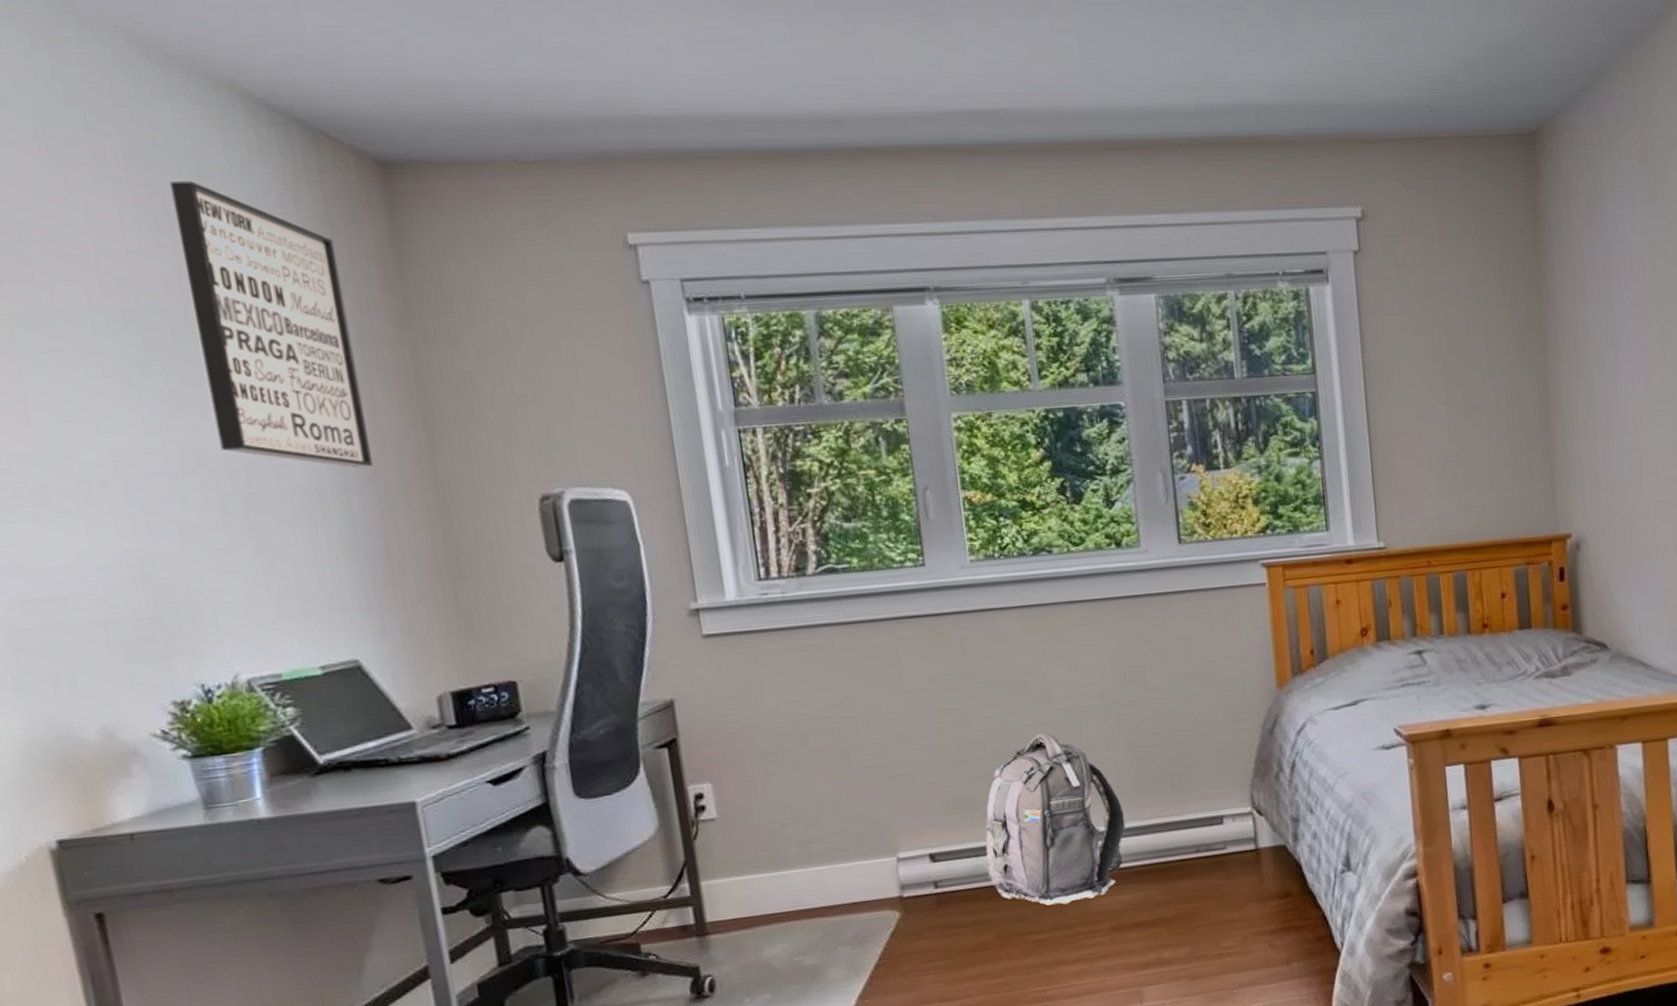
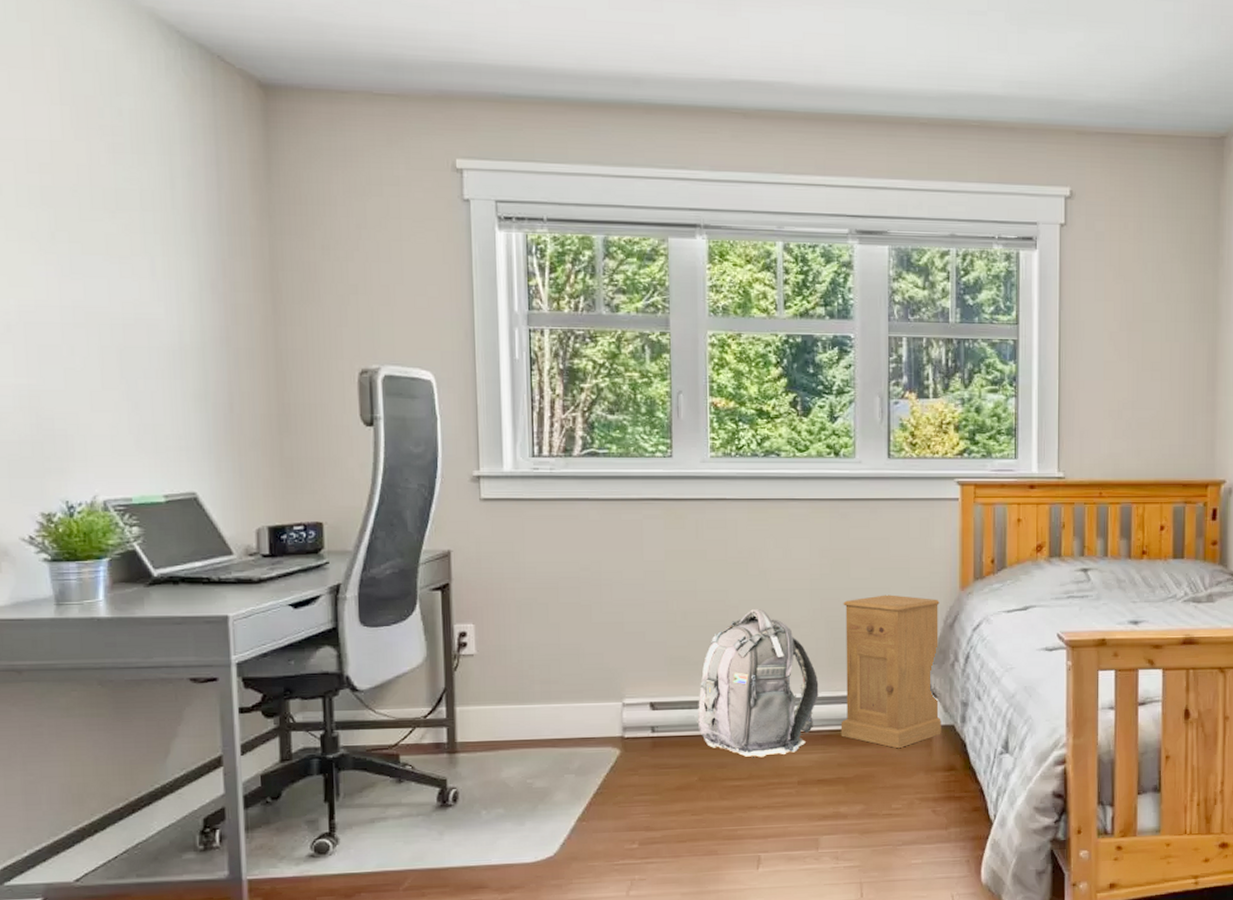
wall art: present [169,181,373,468] -> none [92,87,227,334]
nightstand: none [1143,702,1272,879] -> present [840,595,941,749]

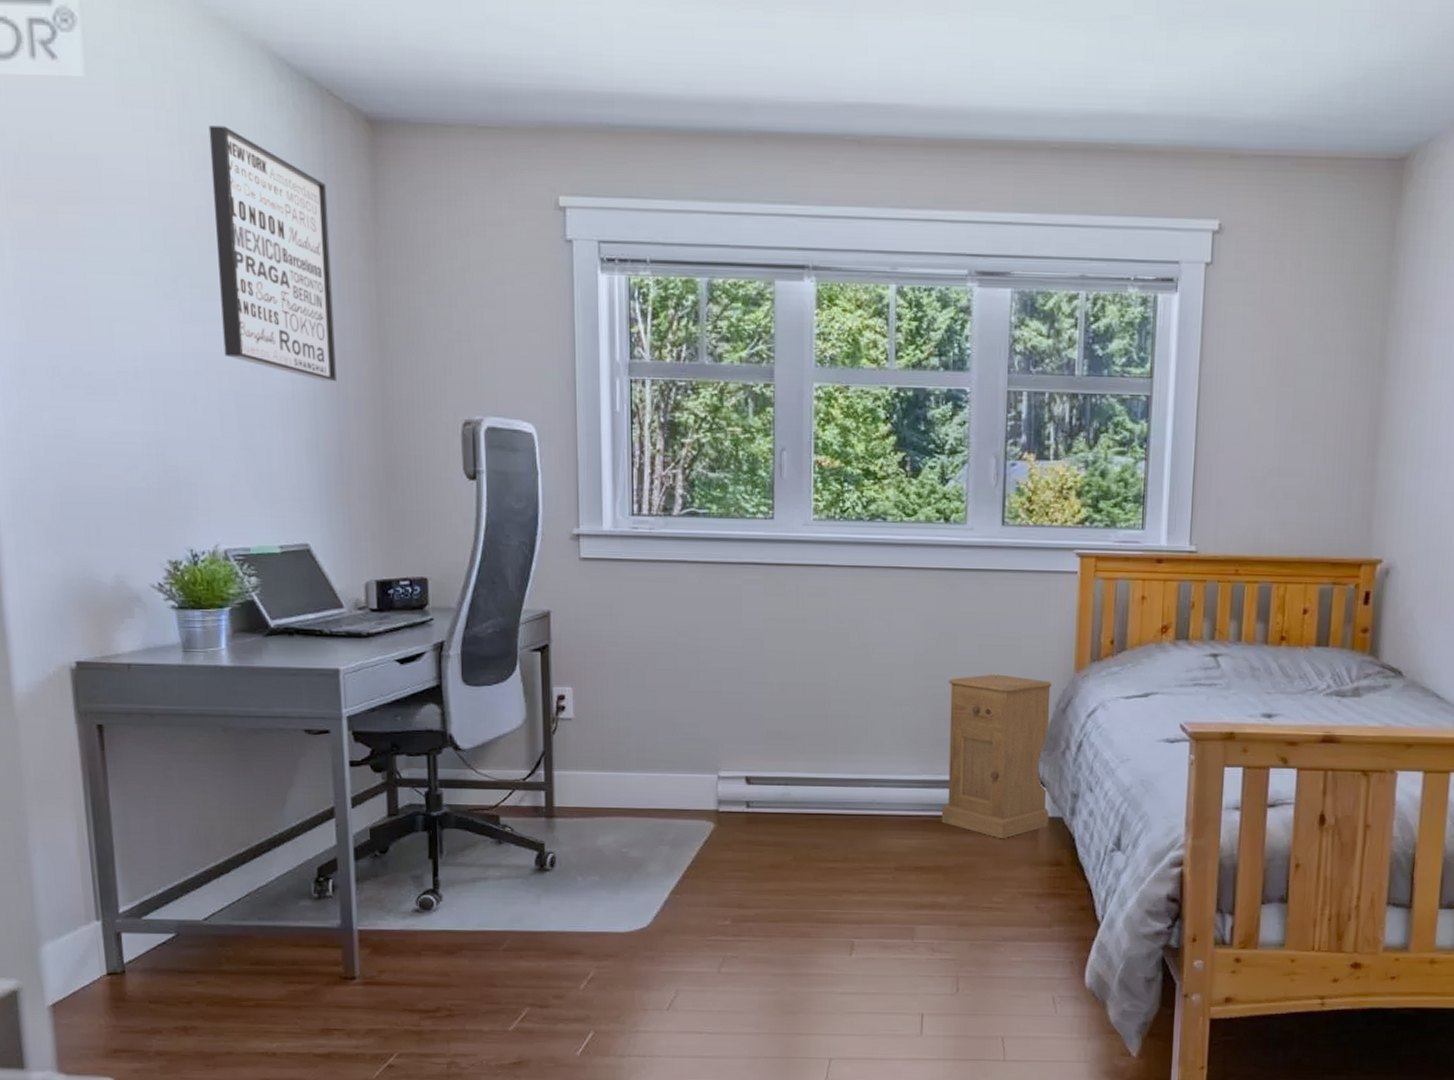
wall art: none [92,87,227,334] -> present [208,125,336,382]
backpack: present [696,609,819,759] -> none [791,684,920,841]

